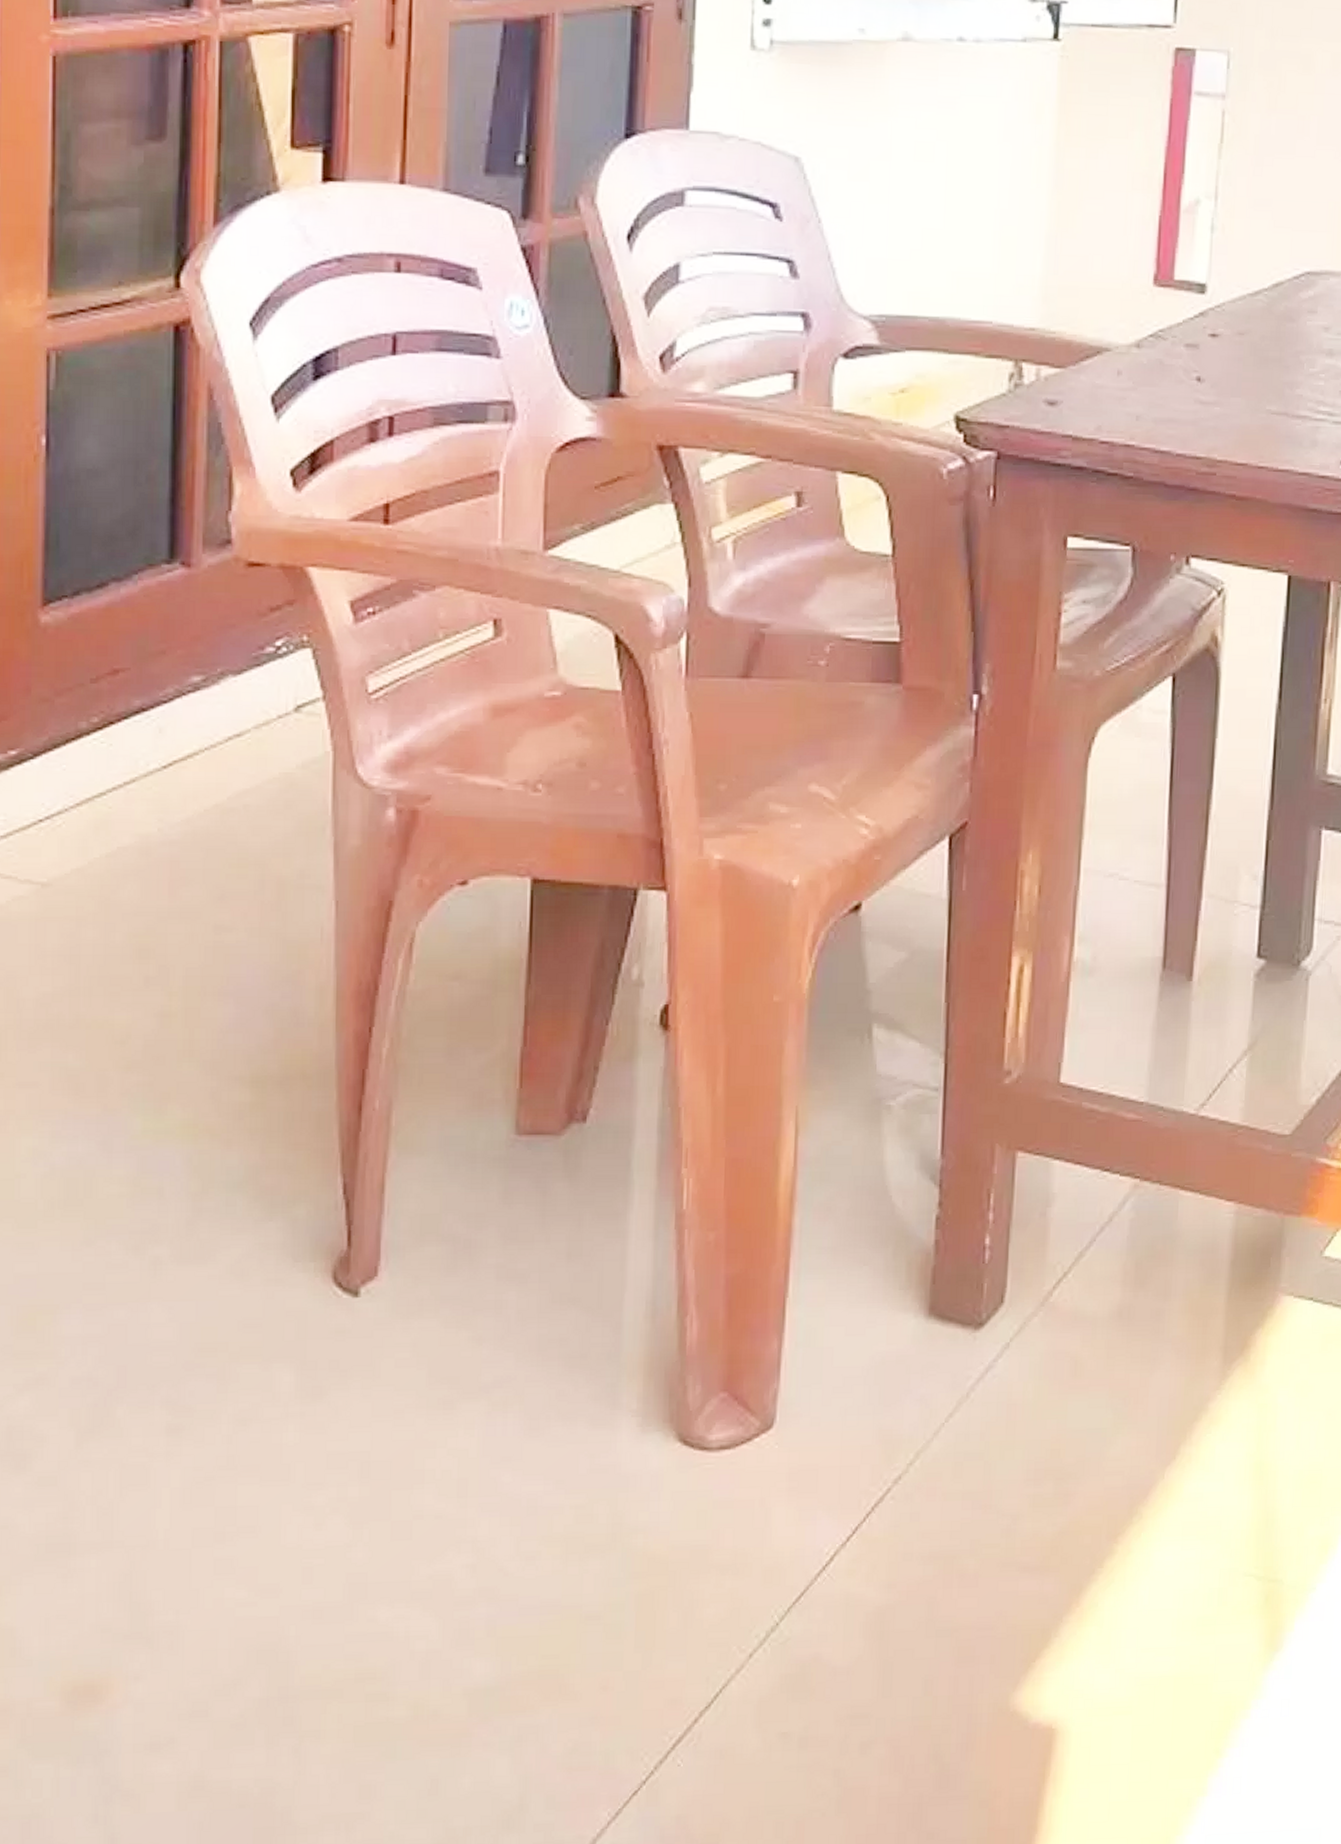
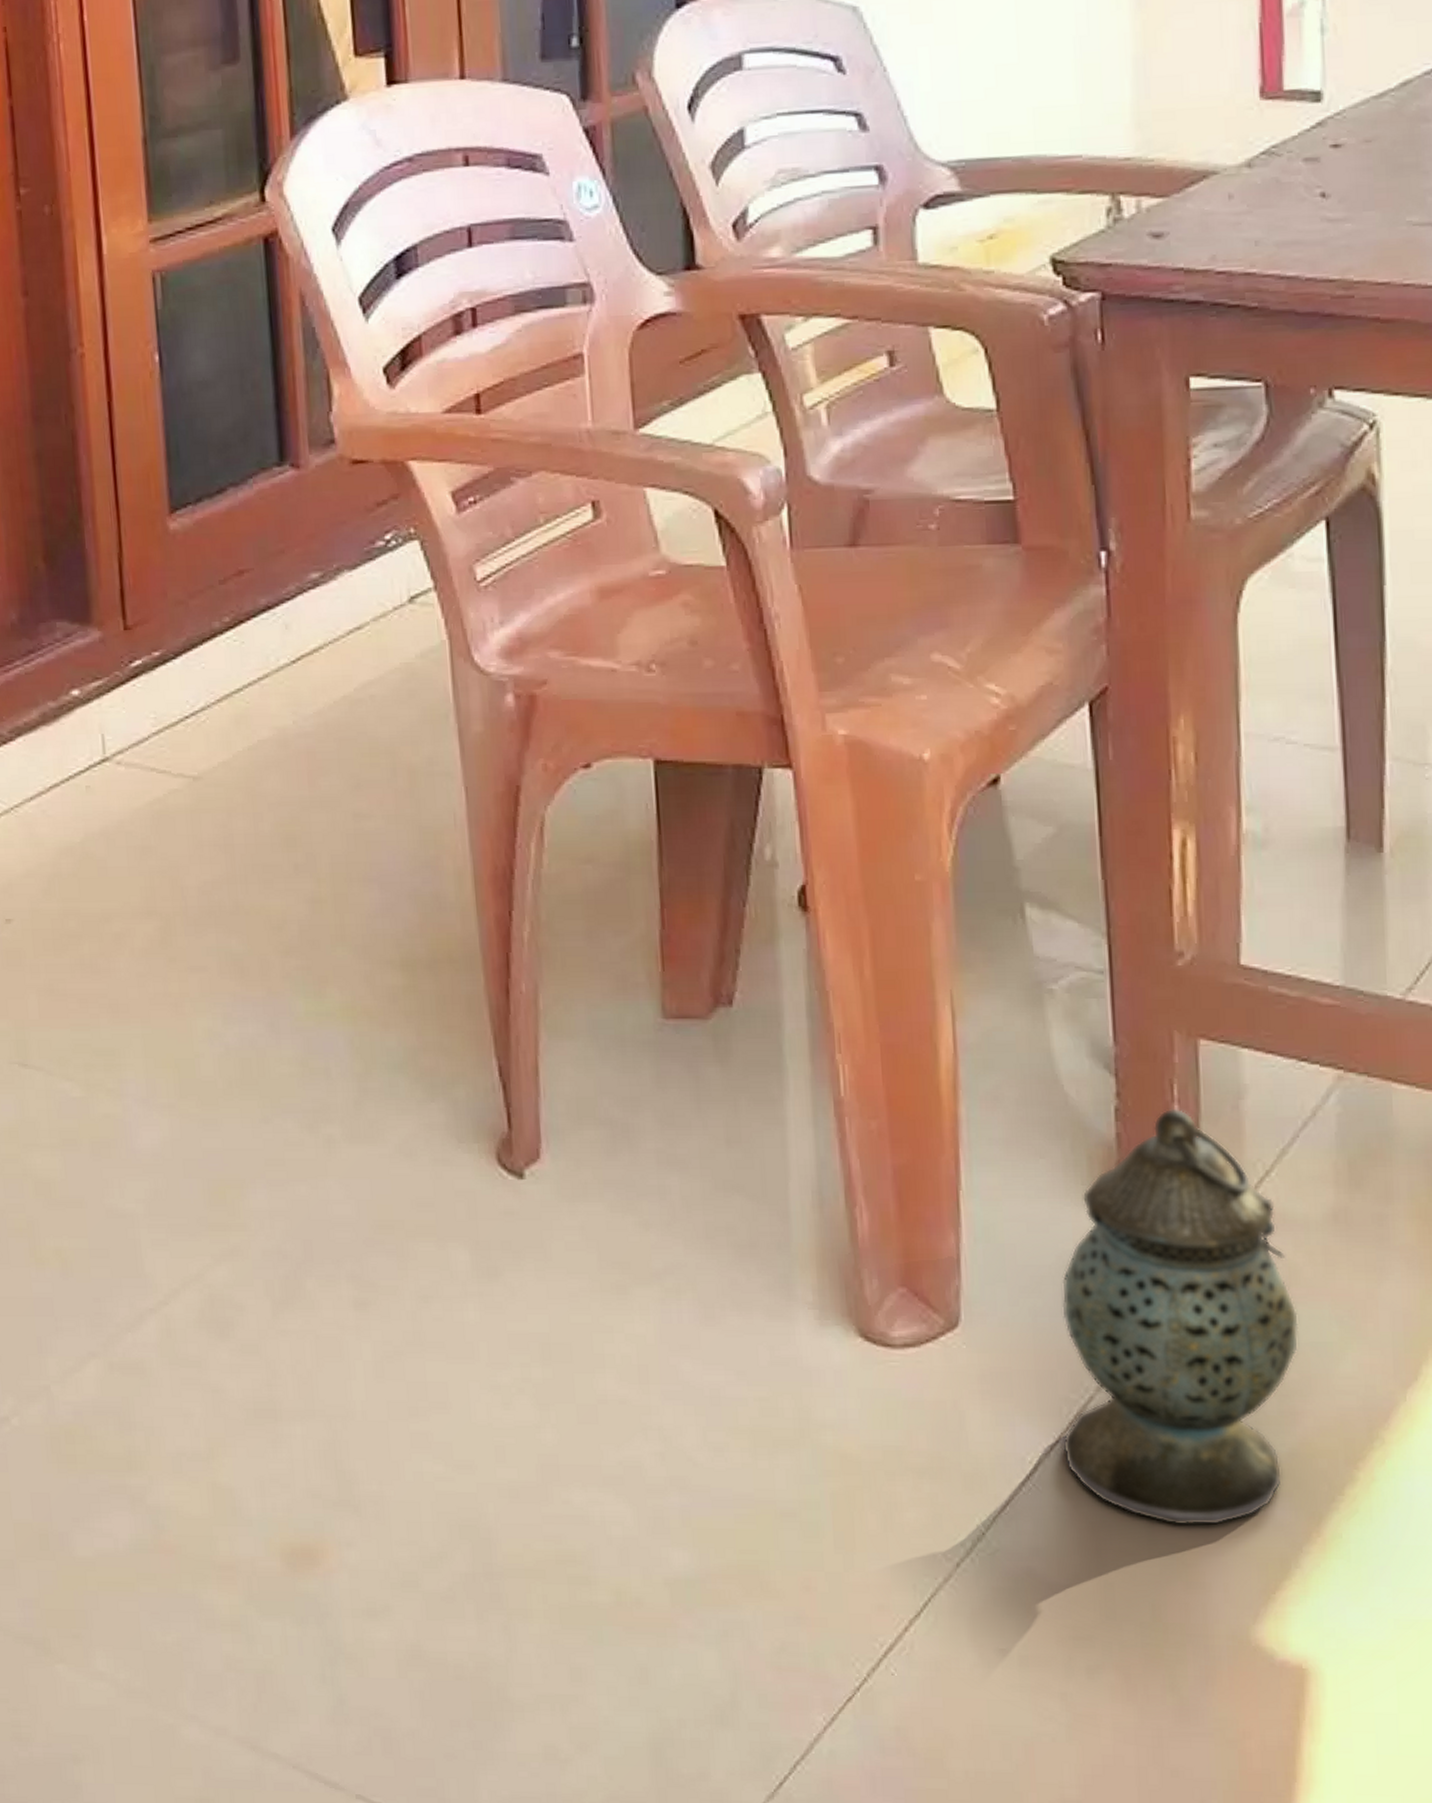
lantern: none [858,1216,1079,1606] -> present [1061,1108,1299,1526]

